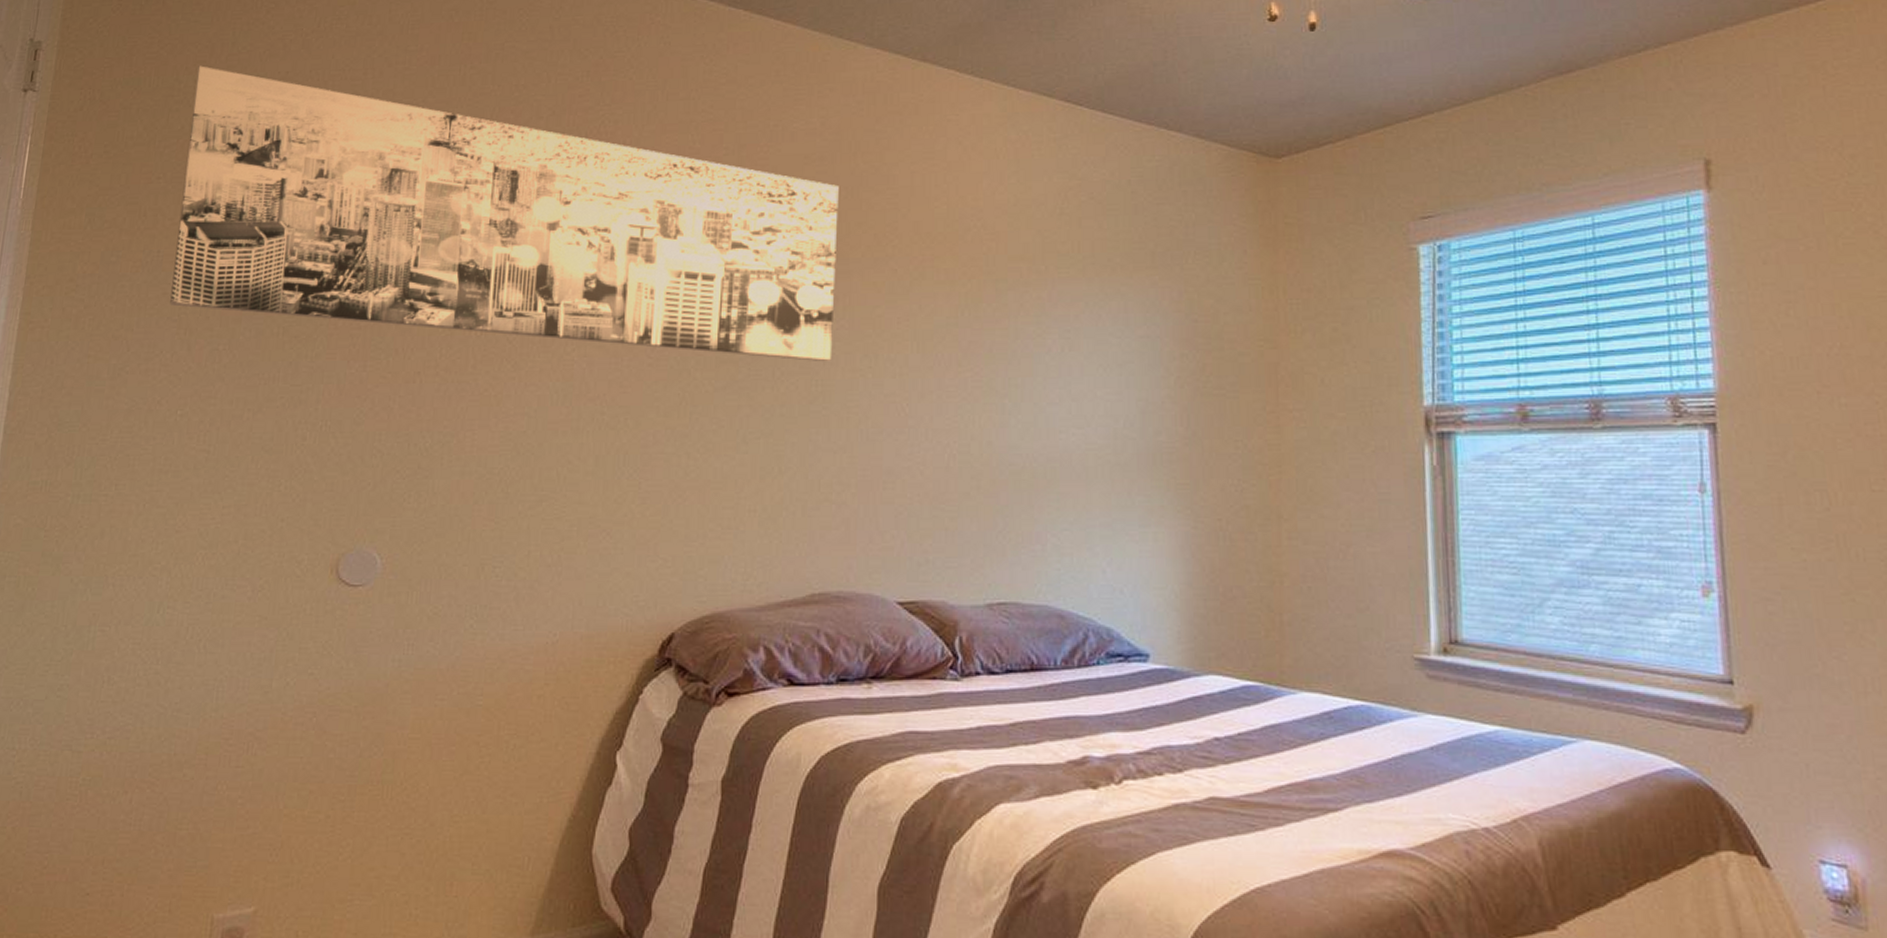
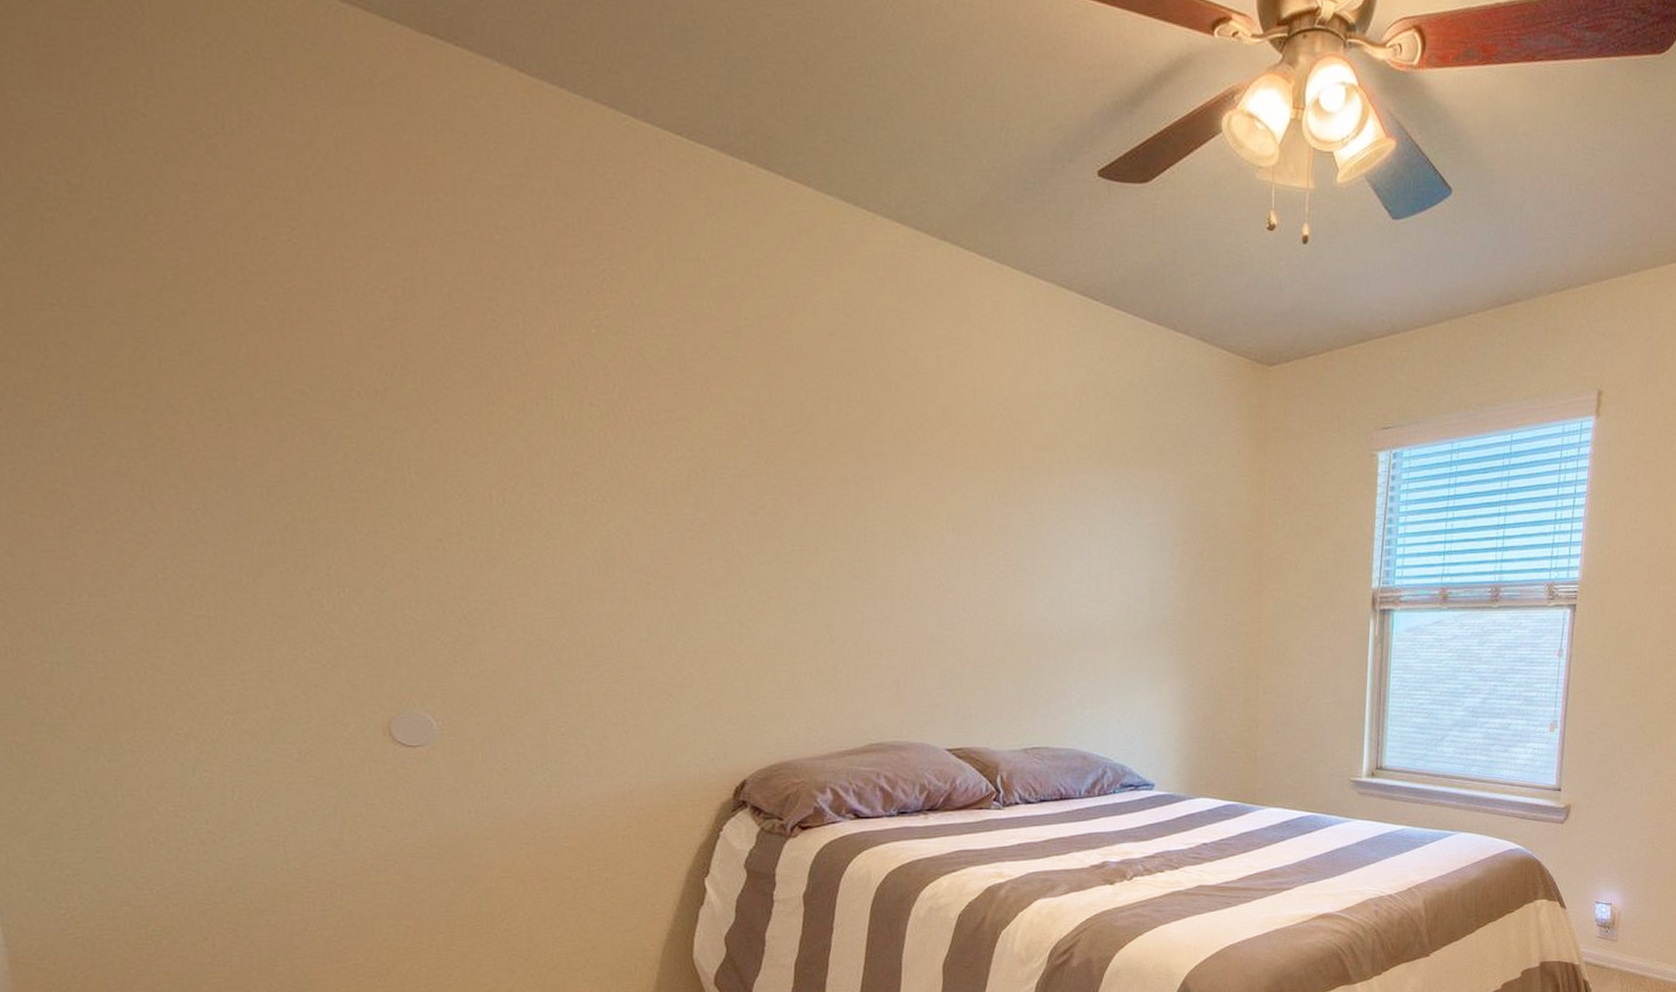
wall art: present [170,65,839,361] -> none [66,163,872,539]

